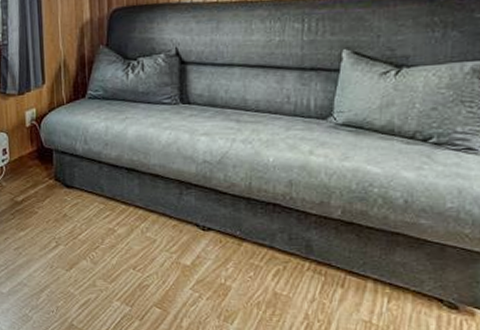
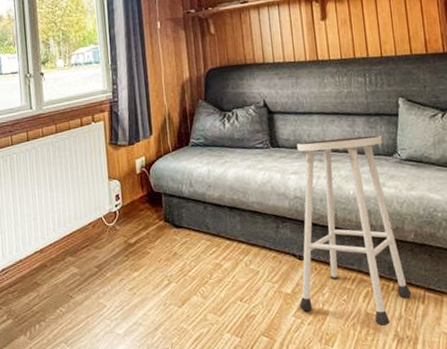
stool: none [199,94,330,308] -> present [296,135,412,327]

